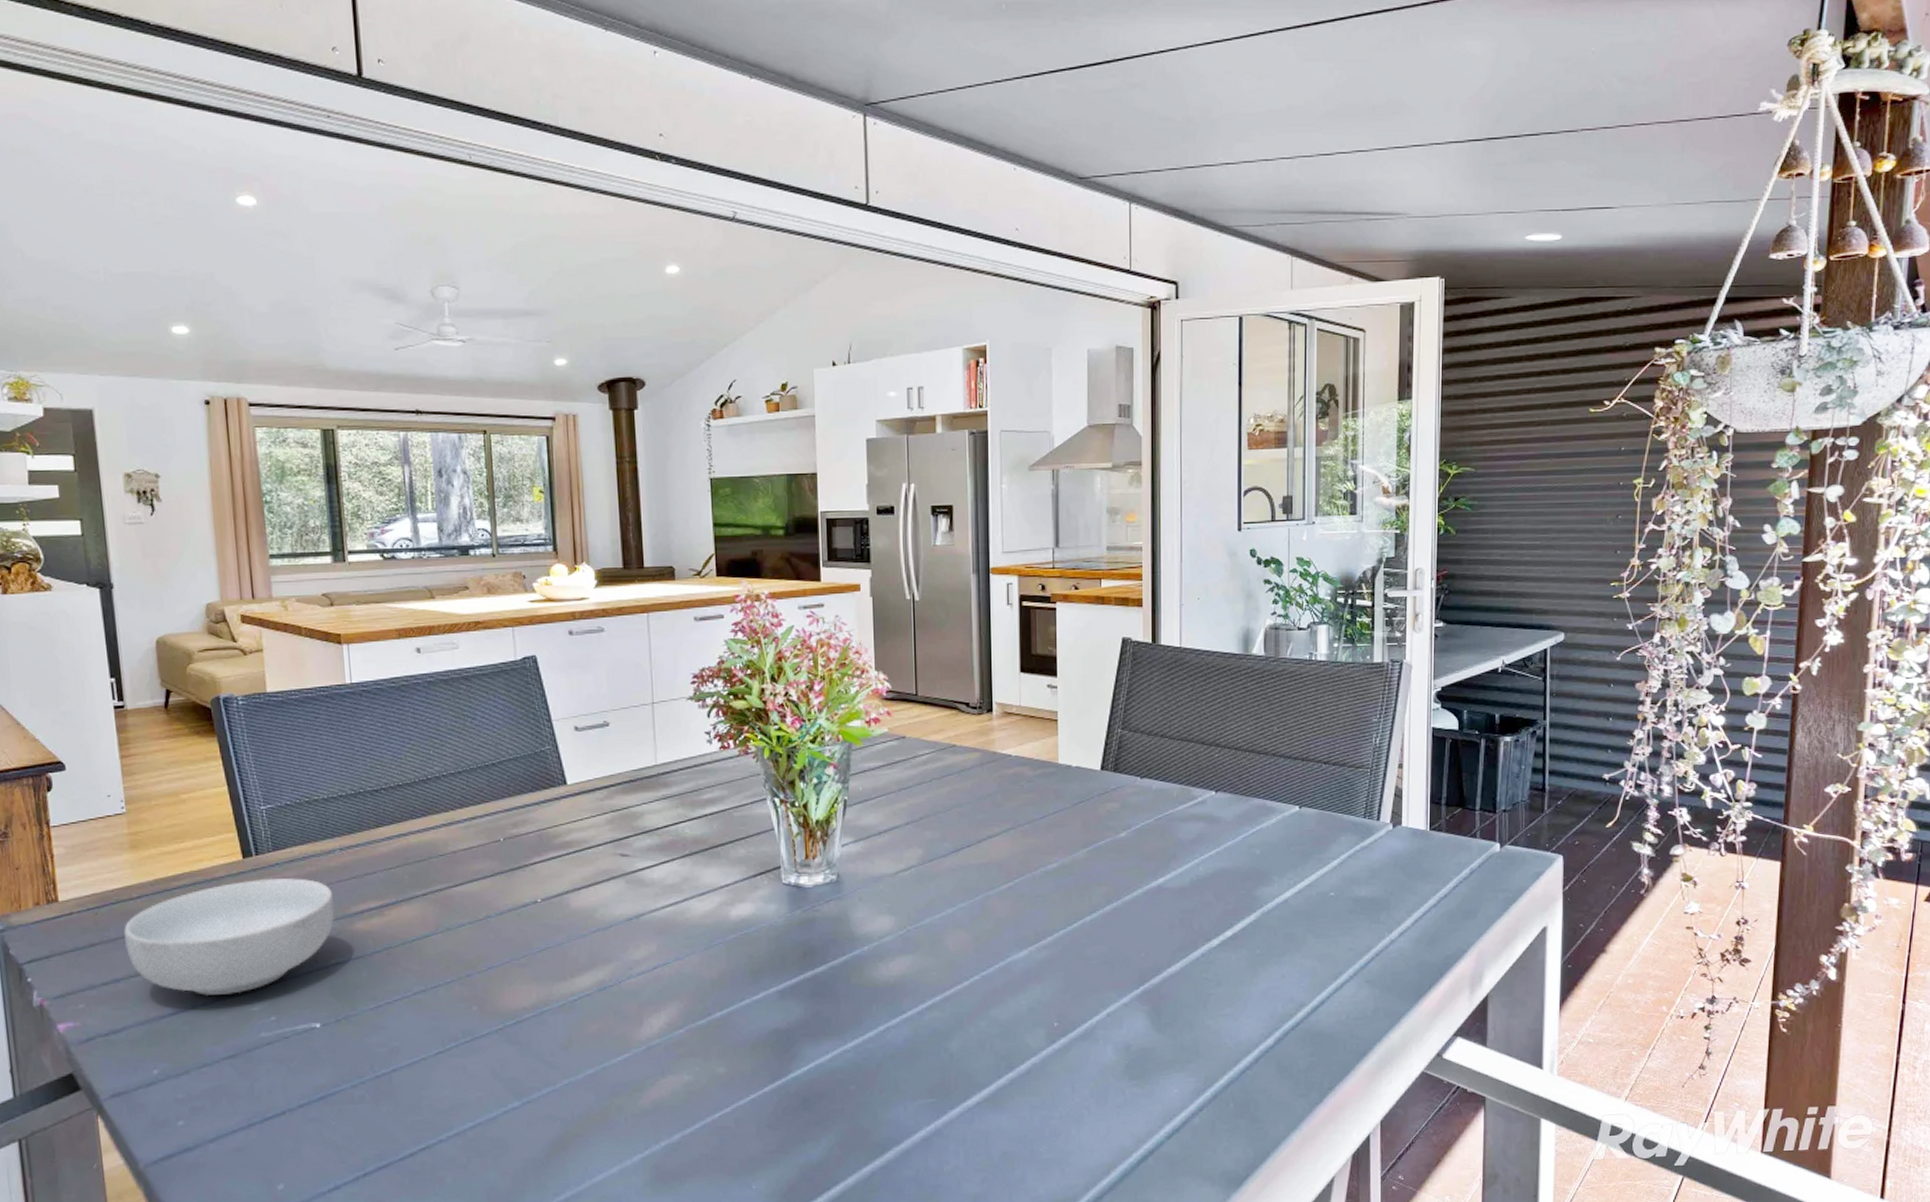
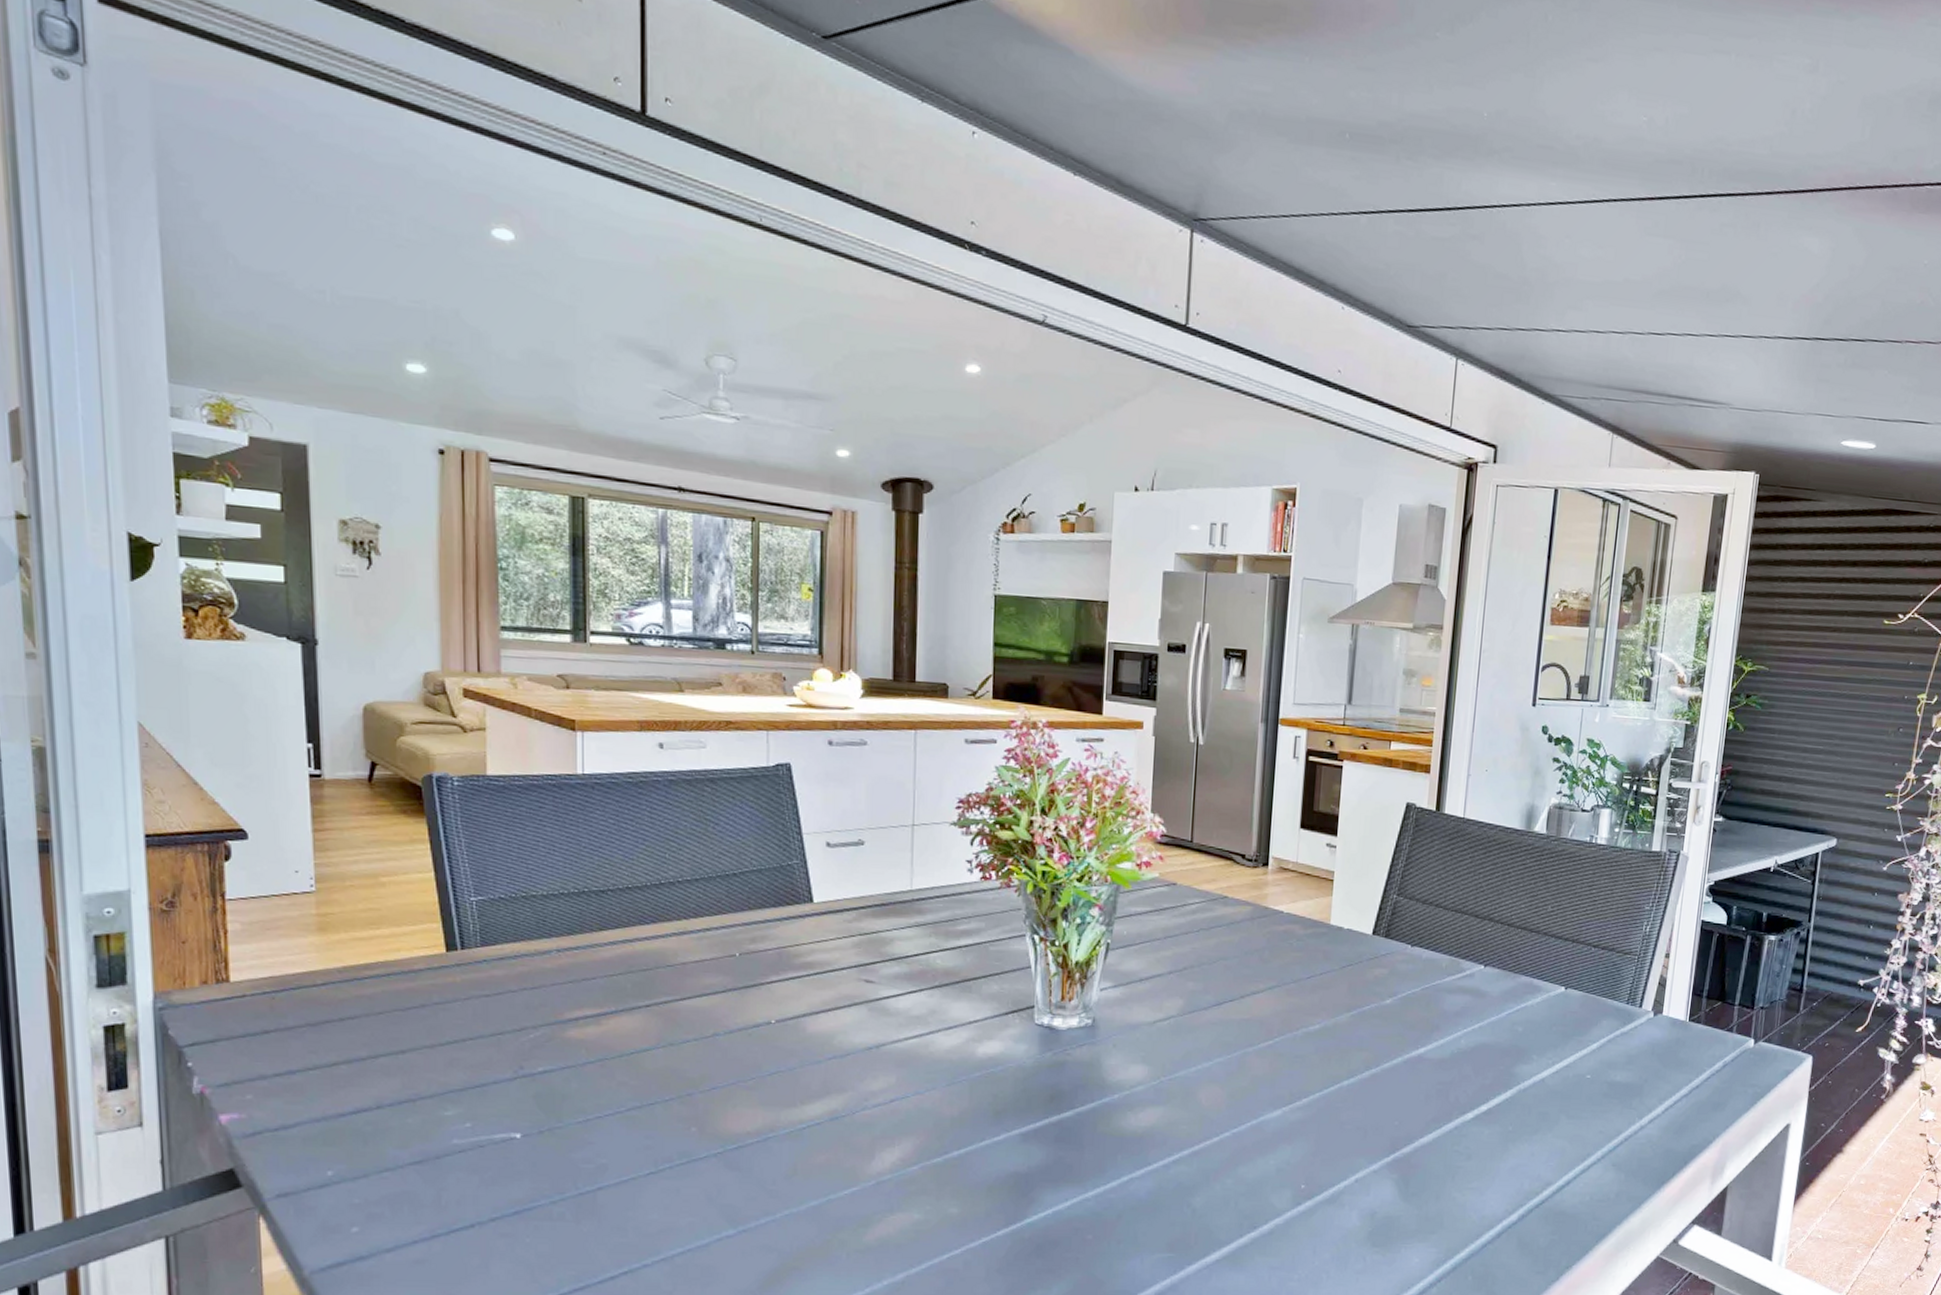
cereal bowl: present [124,878,335,995] -> none [304,975,546,1096]

